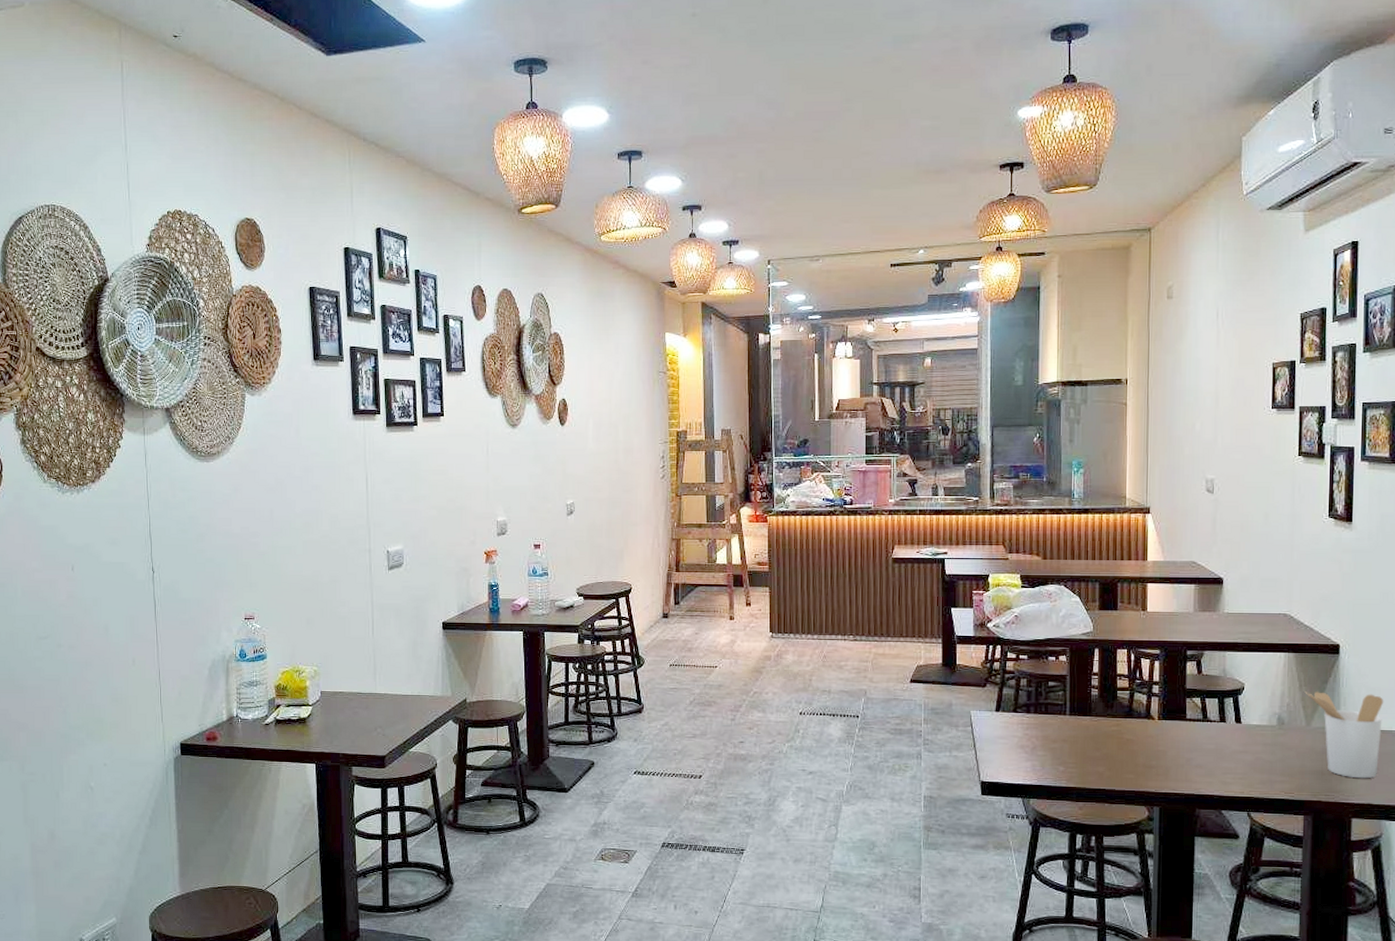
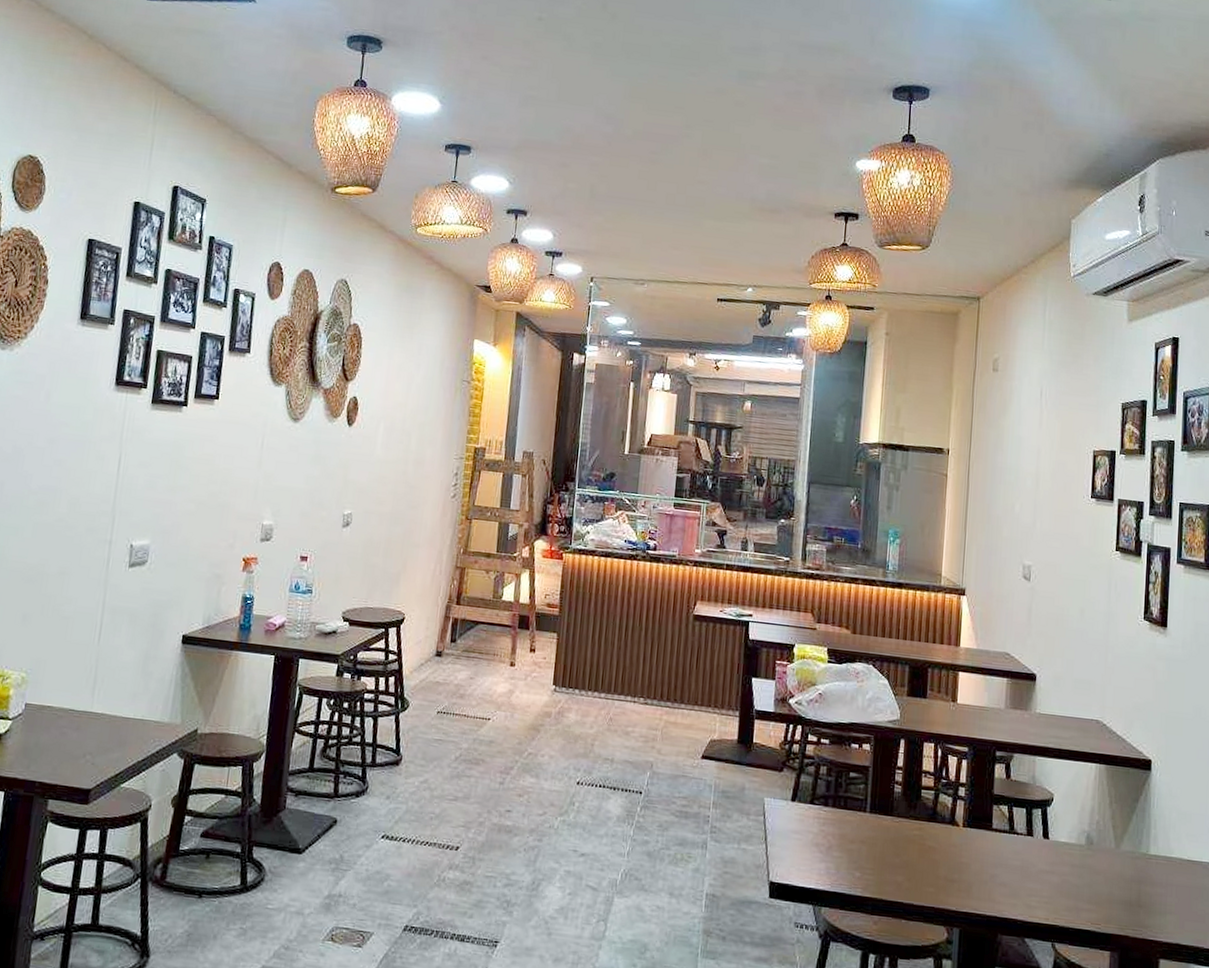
utensil holder: present [1305,692,1384,779] -> none [1115,809,1195,915]

